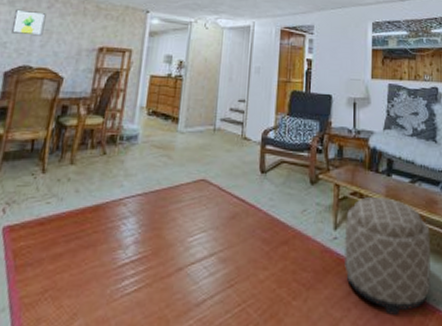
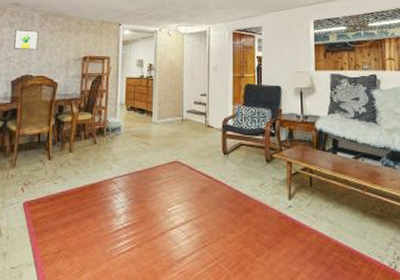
ottoman: present [345,197,431,316] -> none [298,172,376,270]

